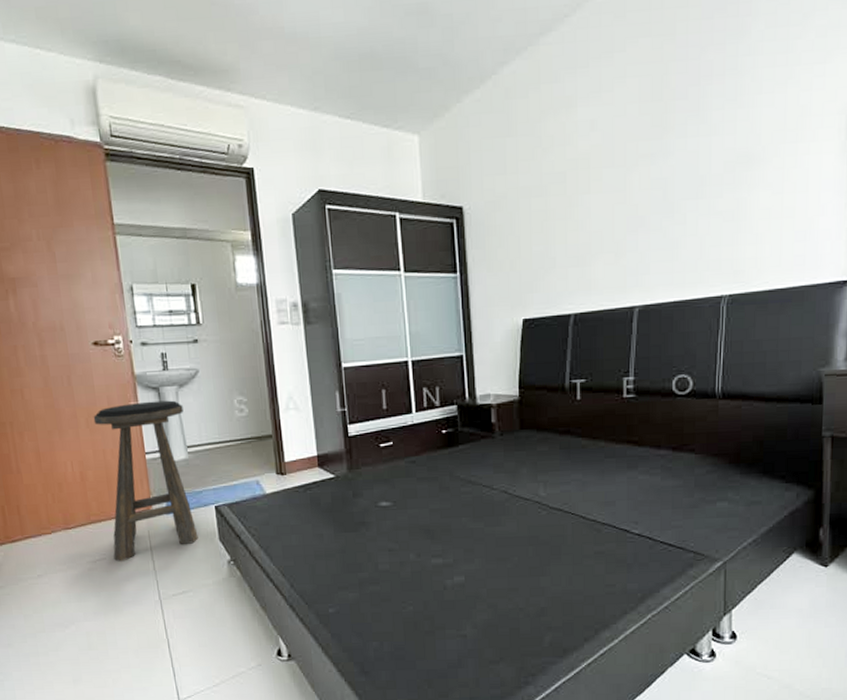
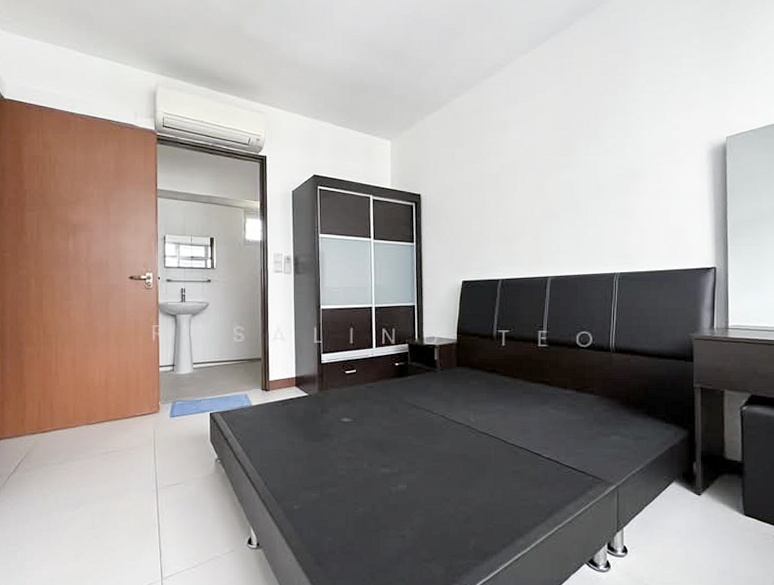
stool: present [93,400,198,562] -> none [122,325,194,455]

